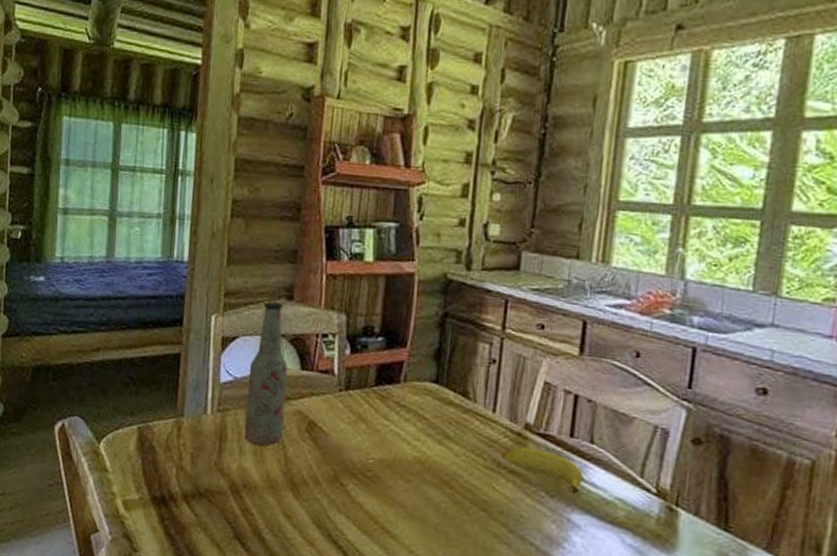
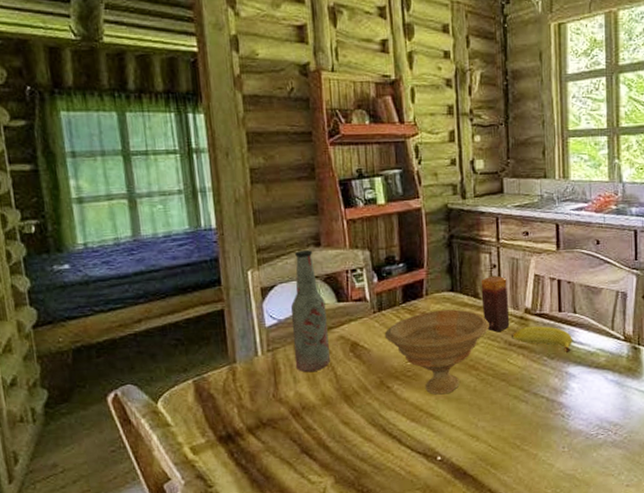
bowl: none [347,402,476,510] -> present [384,309,489,395]
candle: none [470,372,507,447] -> present [480,275,510,332]

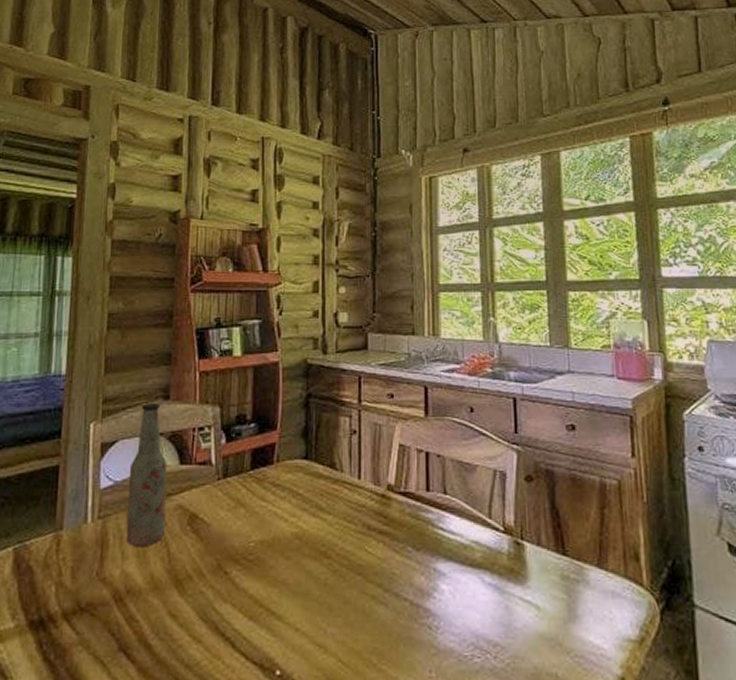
bowl: present [384,309,489,395] -> none [227,481,346,587]
candle: present [480,275,510,332] -> none [338,443,370,512]
banana: present [512,326,572,352] -> none [371,508,442,543]

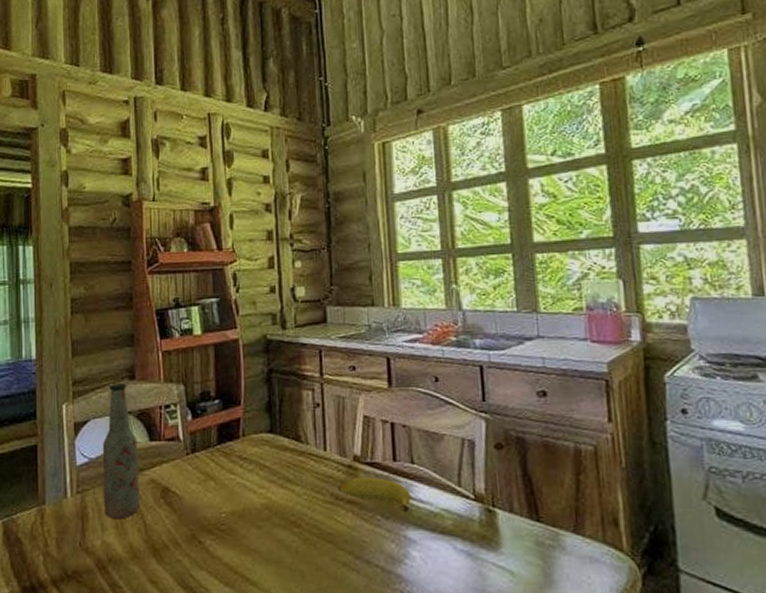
banana: none [371,508,442,543] -> present [339,478,411,511]

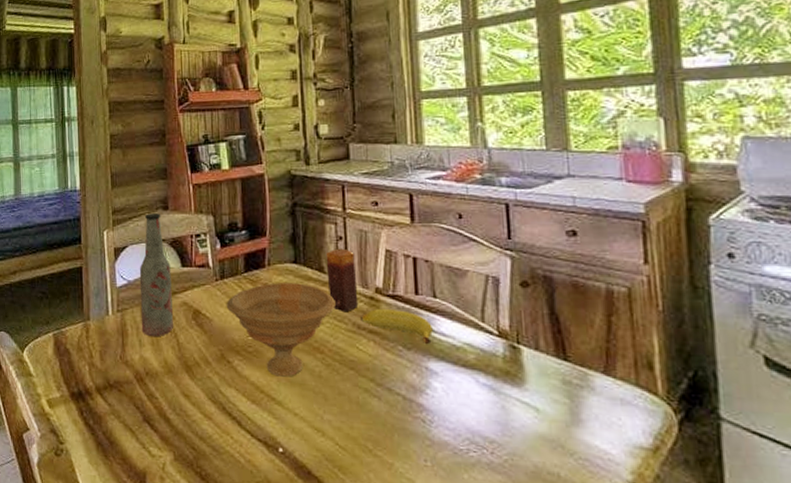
bowl: none [197,454,313,555] -> present [226,283,336,377]
candle: none [302,415,337,483] -> present [325,248,359,313]

